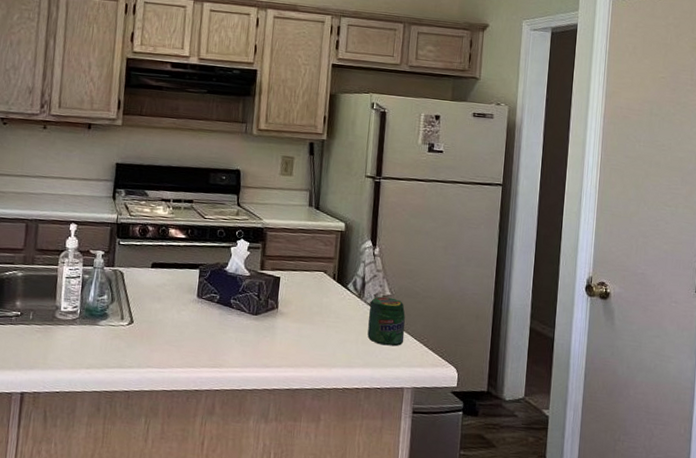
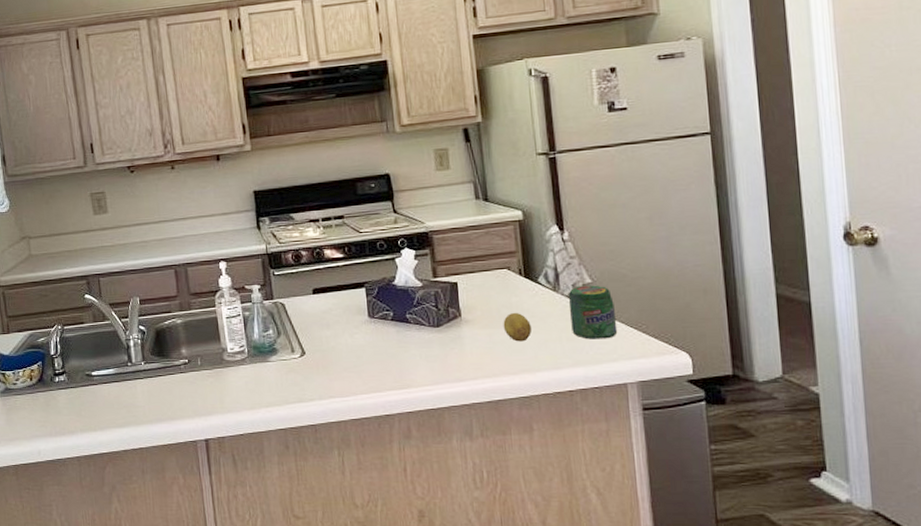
fruit: none [311,311,335,339] -> present [503,312,532,342]

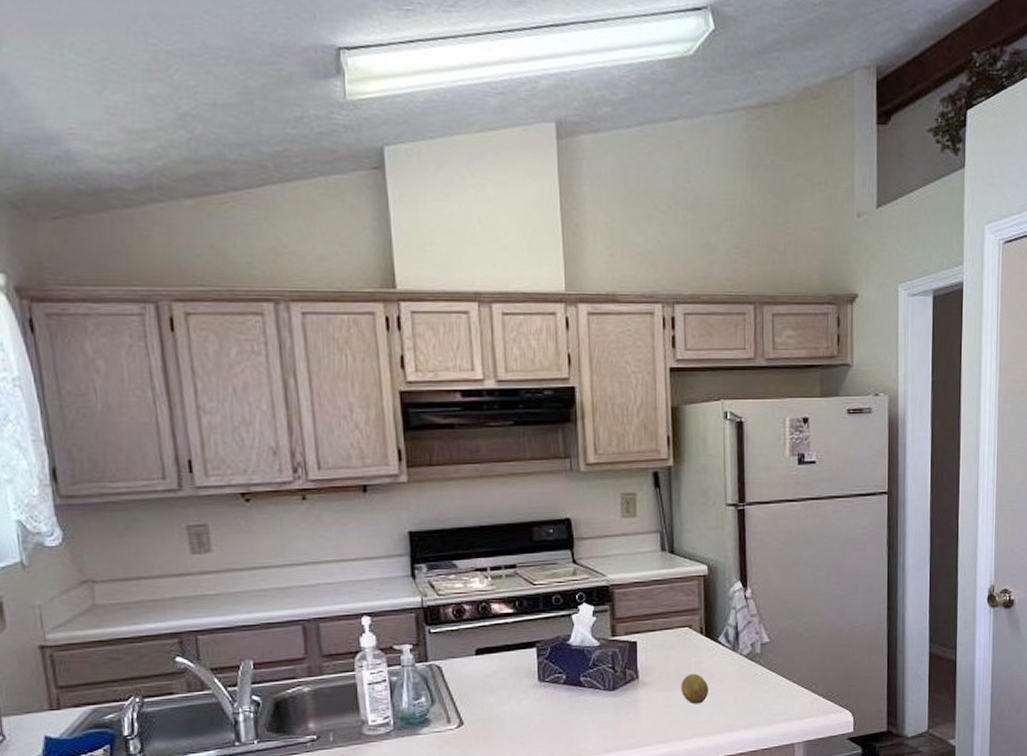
jar: present [568,285,618,340] -> none [746,644,790,700]

